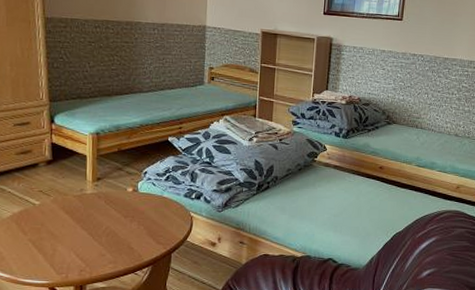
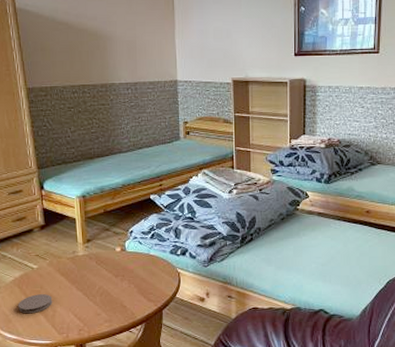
coaster: none [14,232,54,252] -> present [18,294,53,314]

